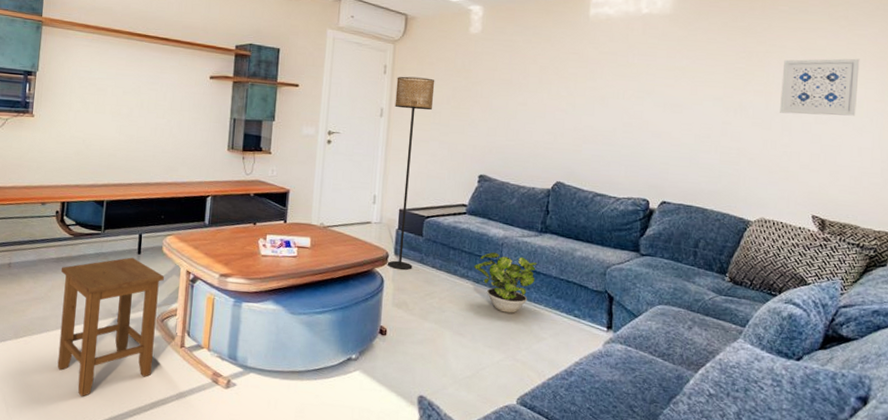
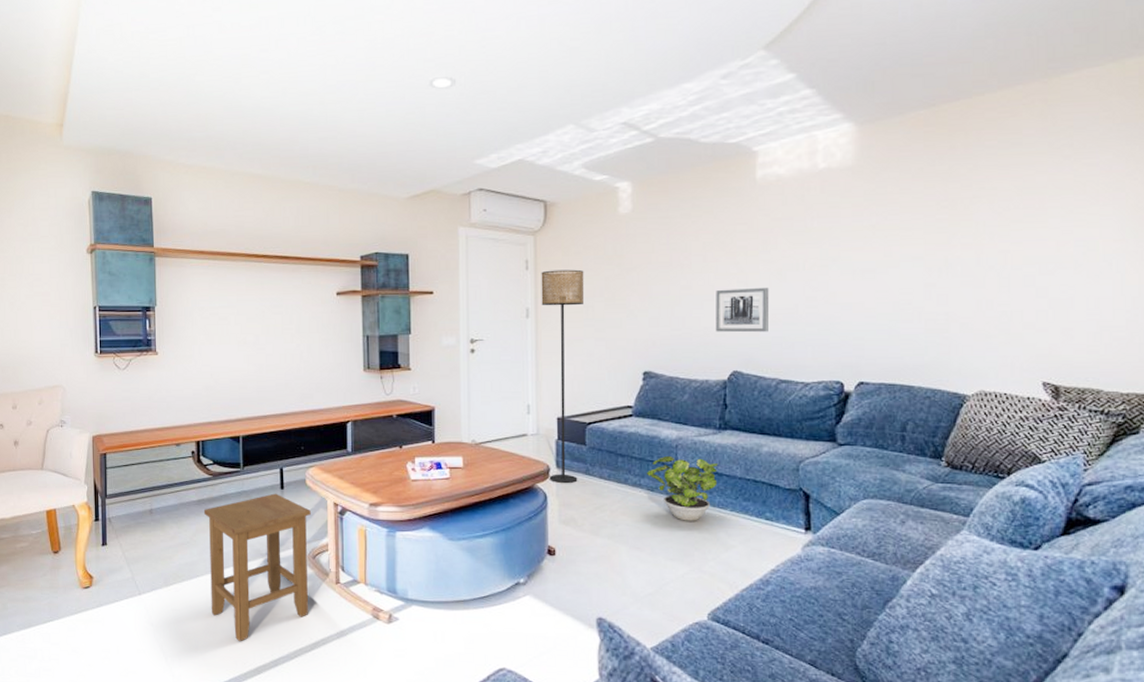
wall art: none [545,109,593,150] -> present [716,288,770,333]
wall art: present [780,58,860,116] -> none [995,192,1091,267]

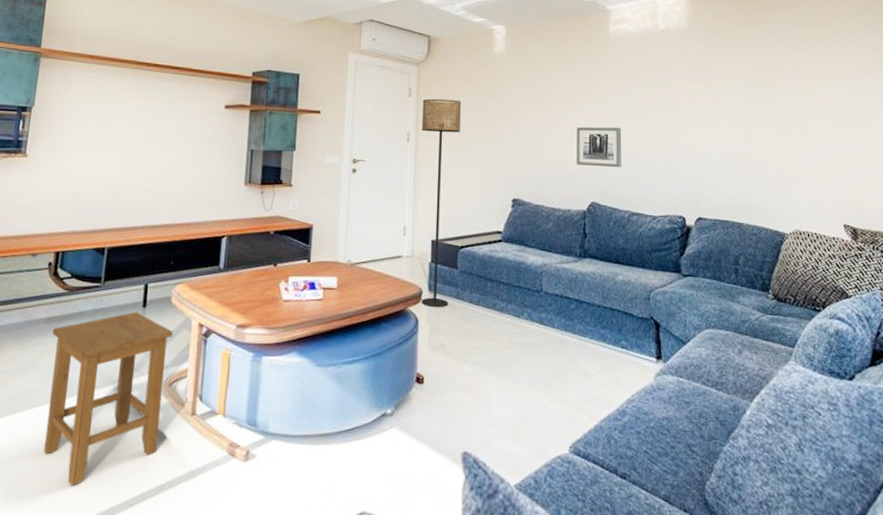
potted plant: present [646,455,719,521] -> none [513,281,579,349]

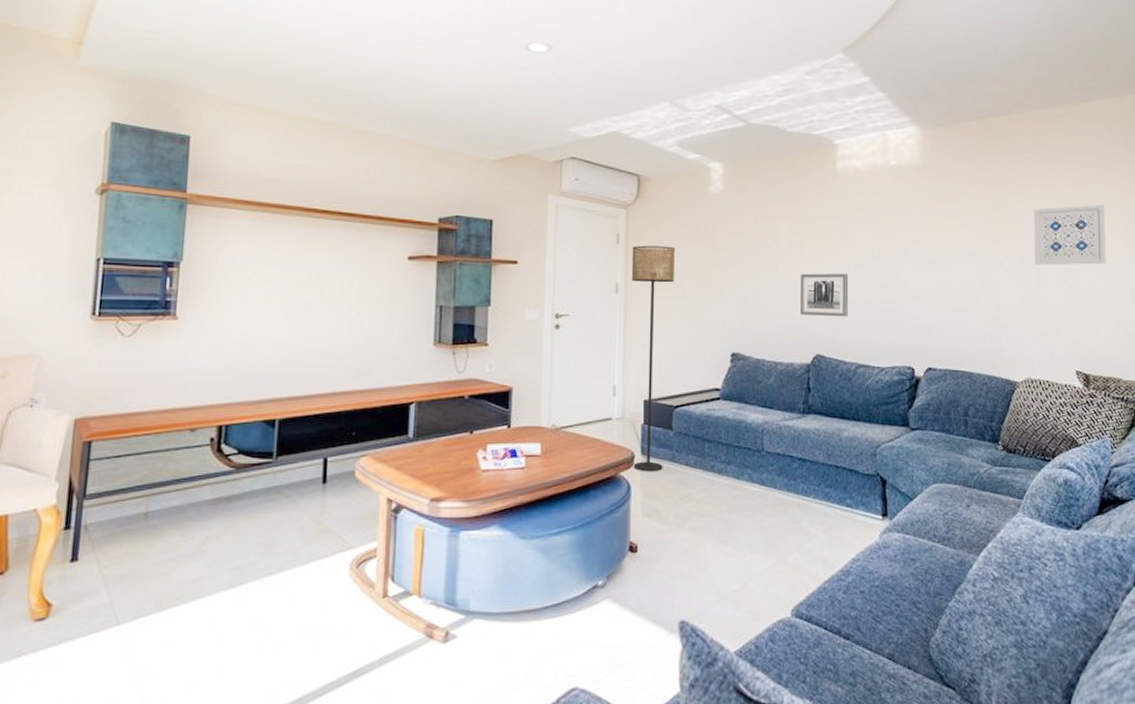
stool: present [43,312,173,487] -> none [216,489,358,680]
wall art: none [797,67,870,123] -> present [1033,204,1106,265]

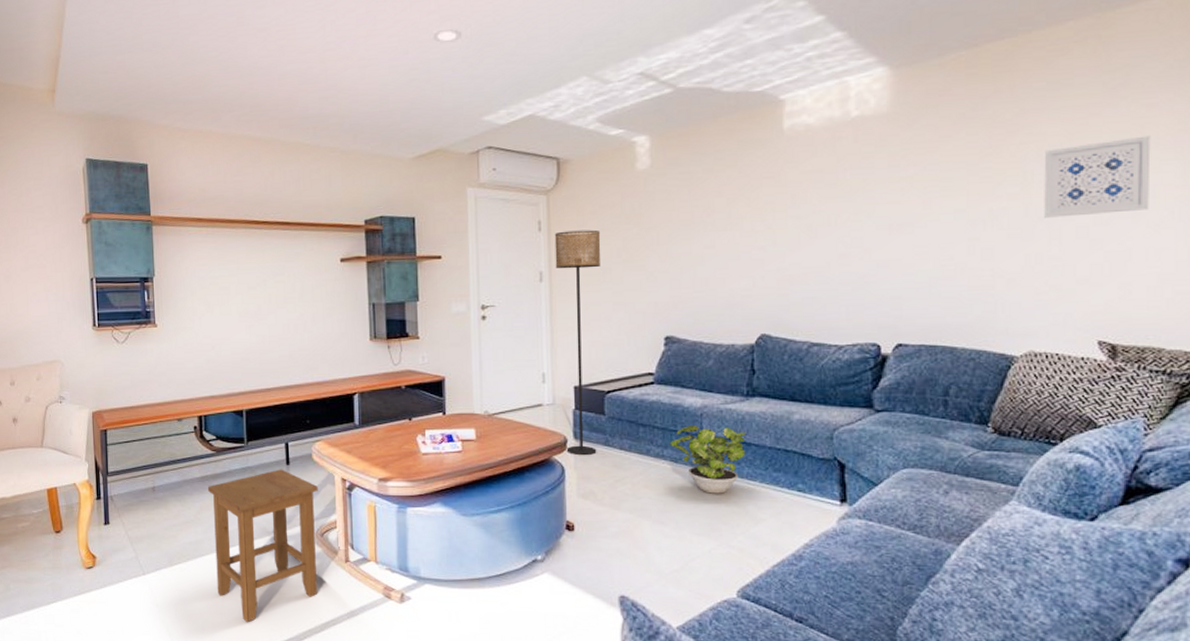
stool: none [216,489,358,680] -> present [207,469,318,623]
potted plant: none [732,440,803,510] -> present [669,424,747,494]
wall art: present [800,273,849,317] -> none [741,245,799,293]

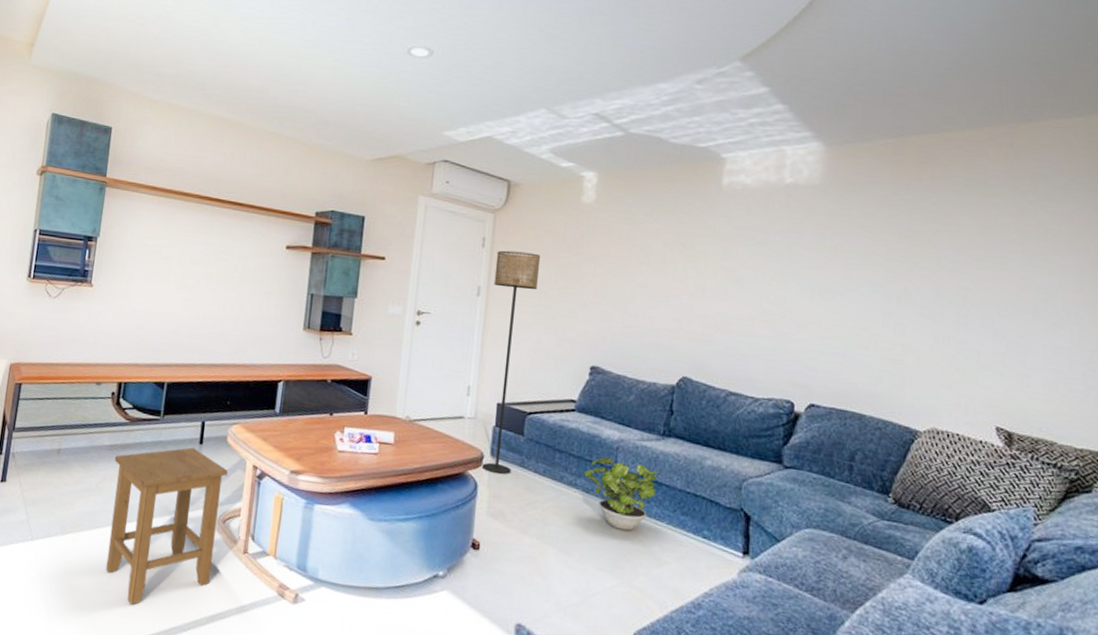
wall art: present [1044,135,1151,218] -> none [954,240,1053,309]

